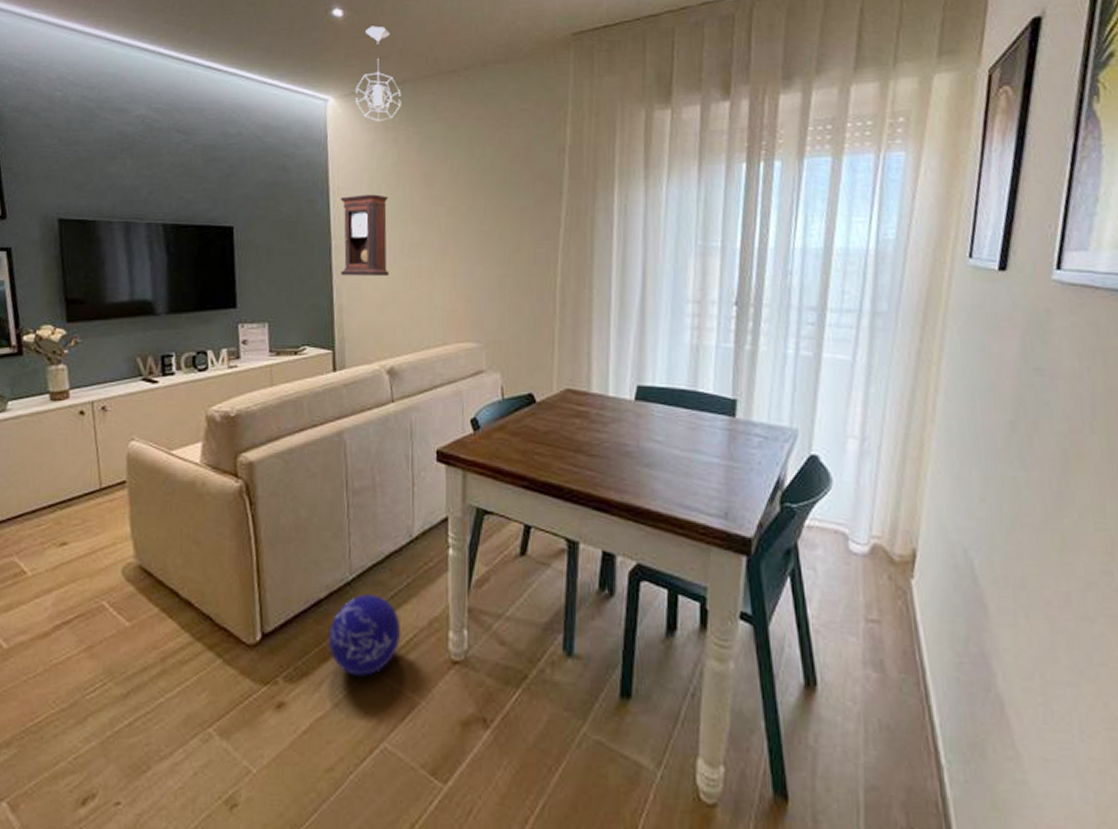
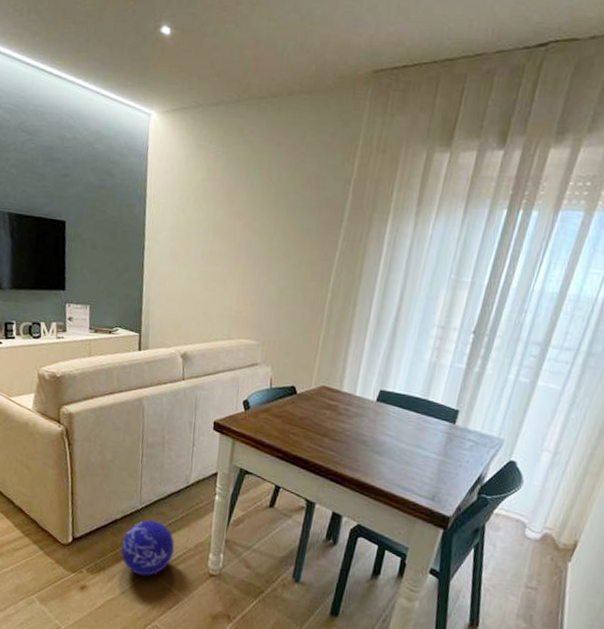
pendulum clock: present [340,194,389,276] -> none [150,204,196,277]
pendant light: present [355,26,402,121] -> none [174,46,215,139]

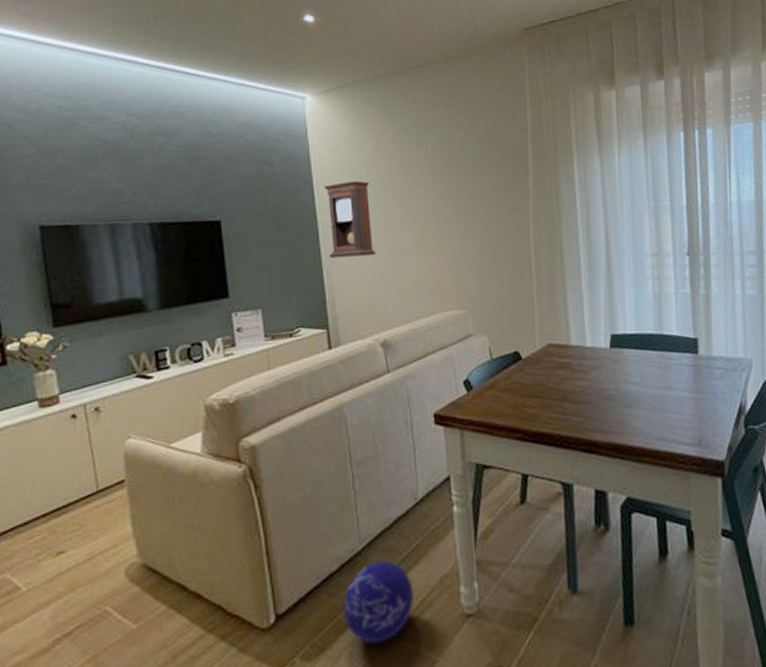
pendulum clock: none [150,204,196,277] -> present [324,181,375,259]

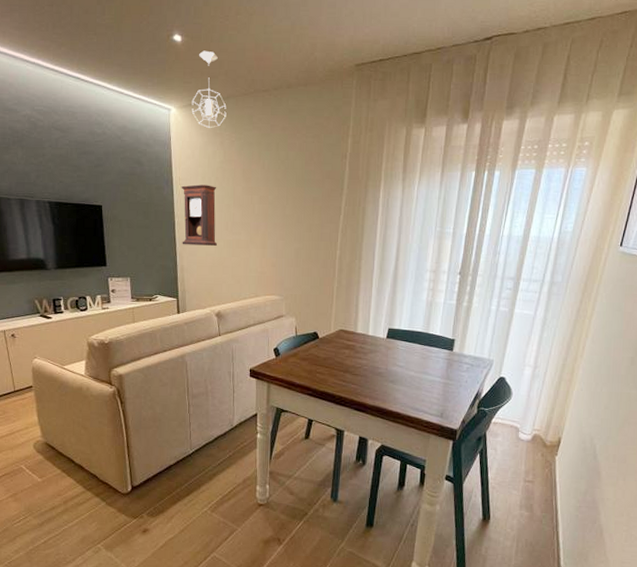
pendant light: none [331,29,375,114] -> present [191,50,227,128]
ball: present [343,560,415,644] -> none [177,462,225,513]

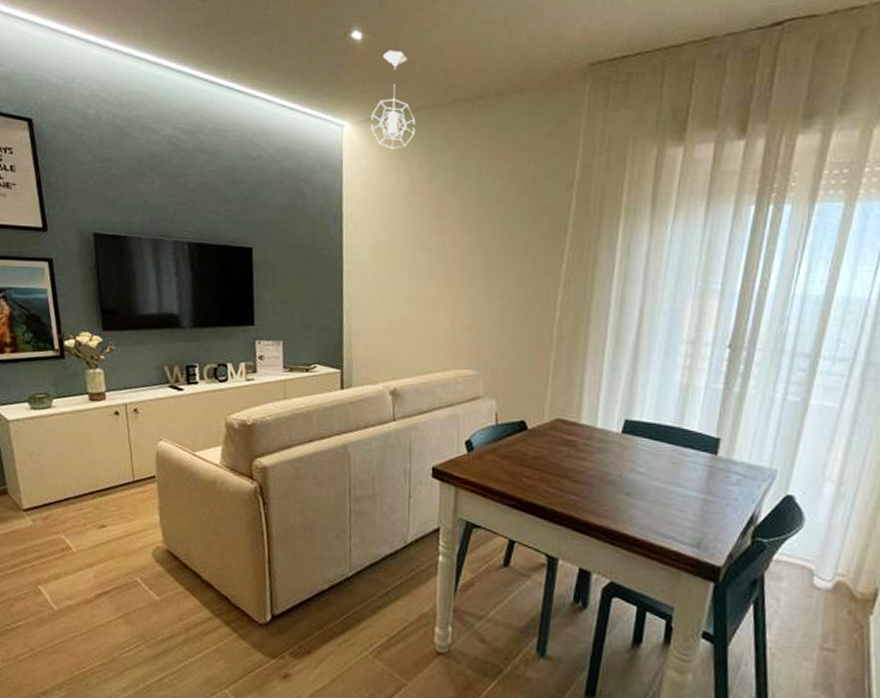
pendulum clock: present [181,184,217,246] -> none [351,222,399,302]

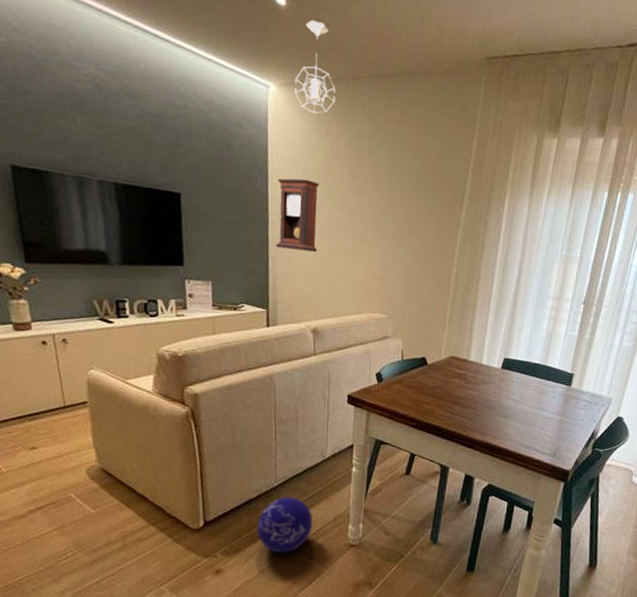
ball: none [329,589,393,659] -> present [257,497,313,553]
pendulum clock: none [351,222,399,302] -> present [276,178,320,252]

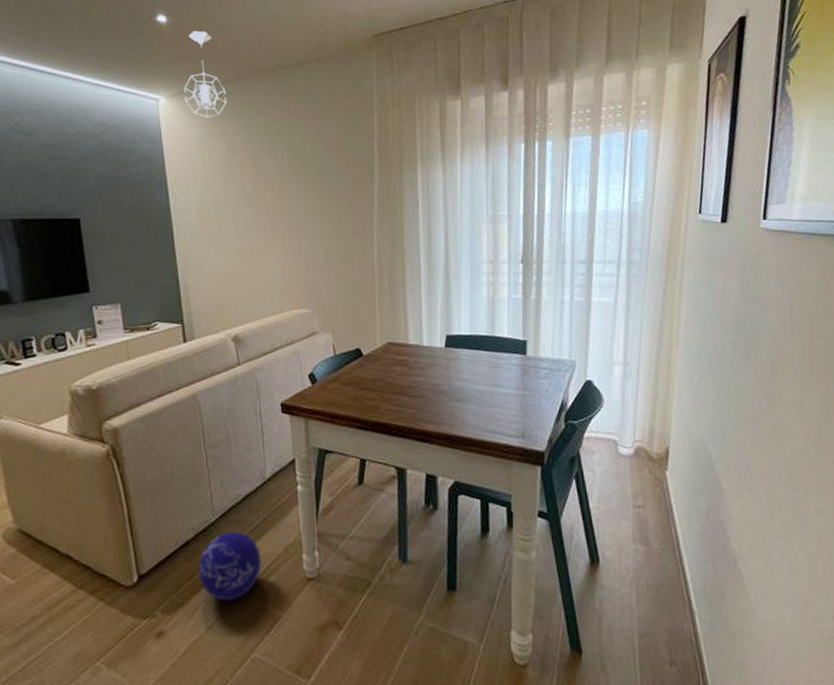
pendulum clock: present [276,178,320,252] -> none [178,183,227,258]

